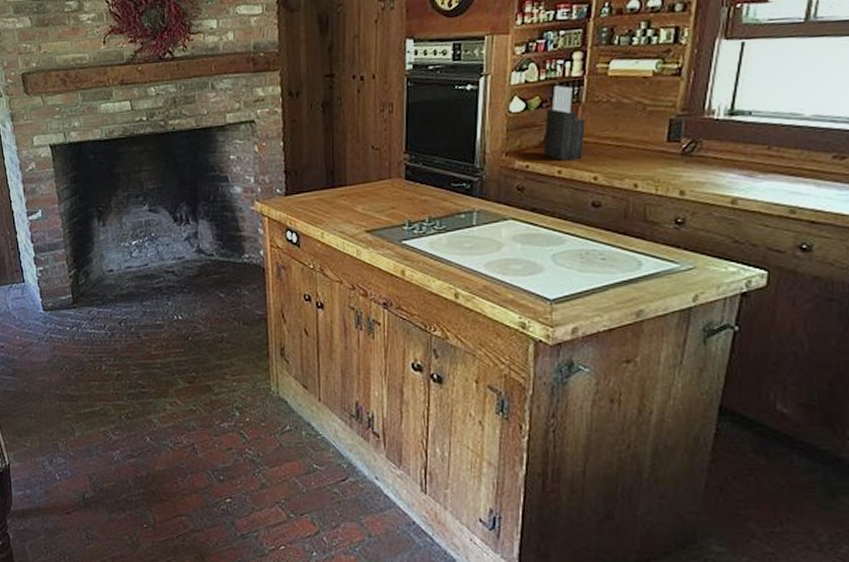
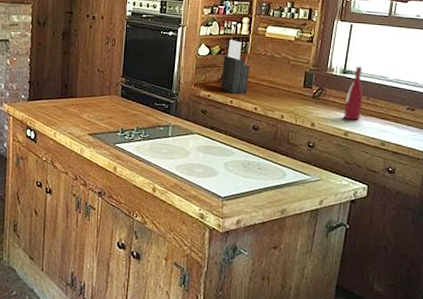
wine bottle: none [730,103,762,182] -> present [344,67,363,120]

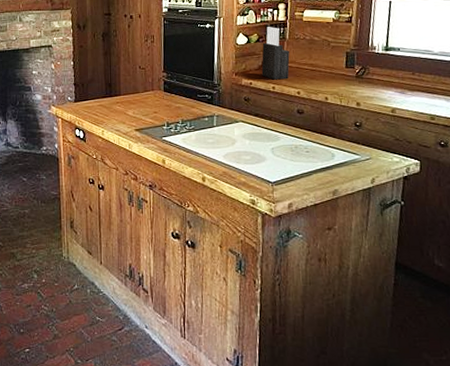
wine bottle: present [344,67,363,120] -> none [389,43,409,97]

